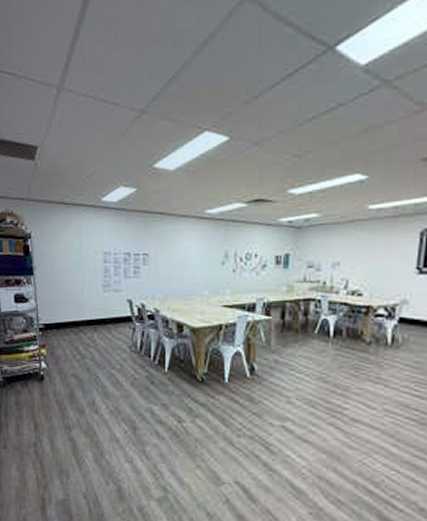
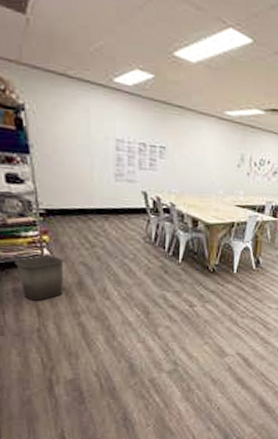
waste bin: none [18,368,59,415] -> present [14,255,65,301]

